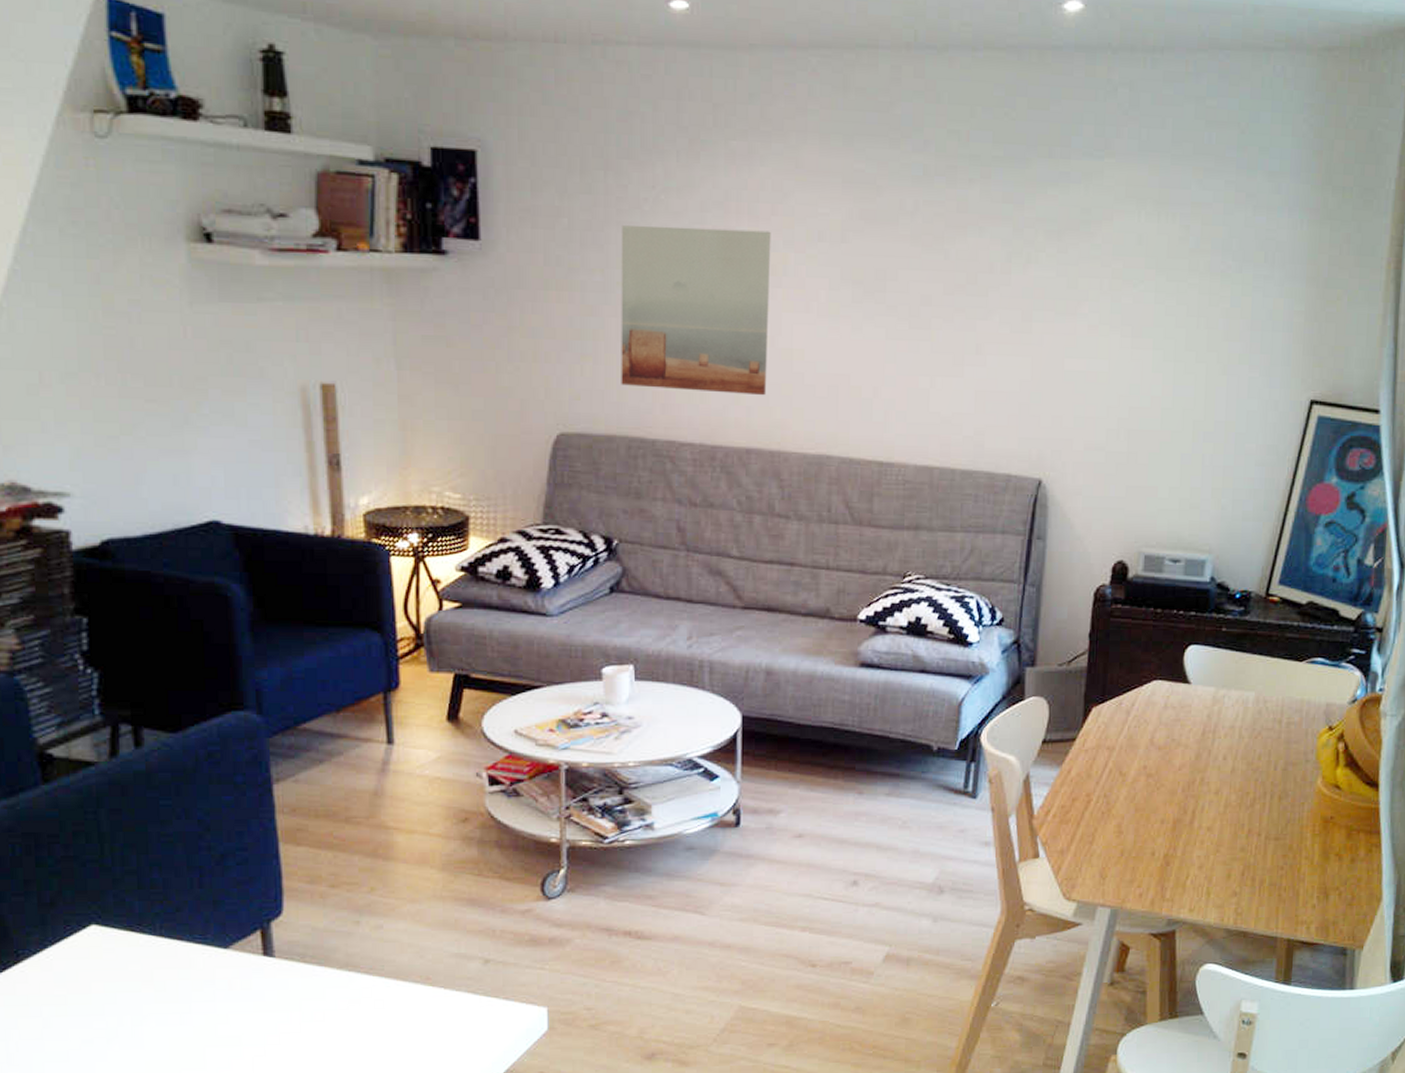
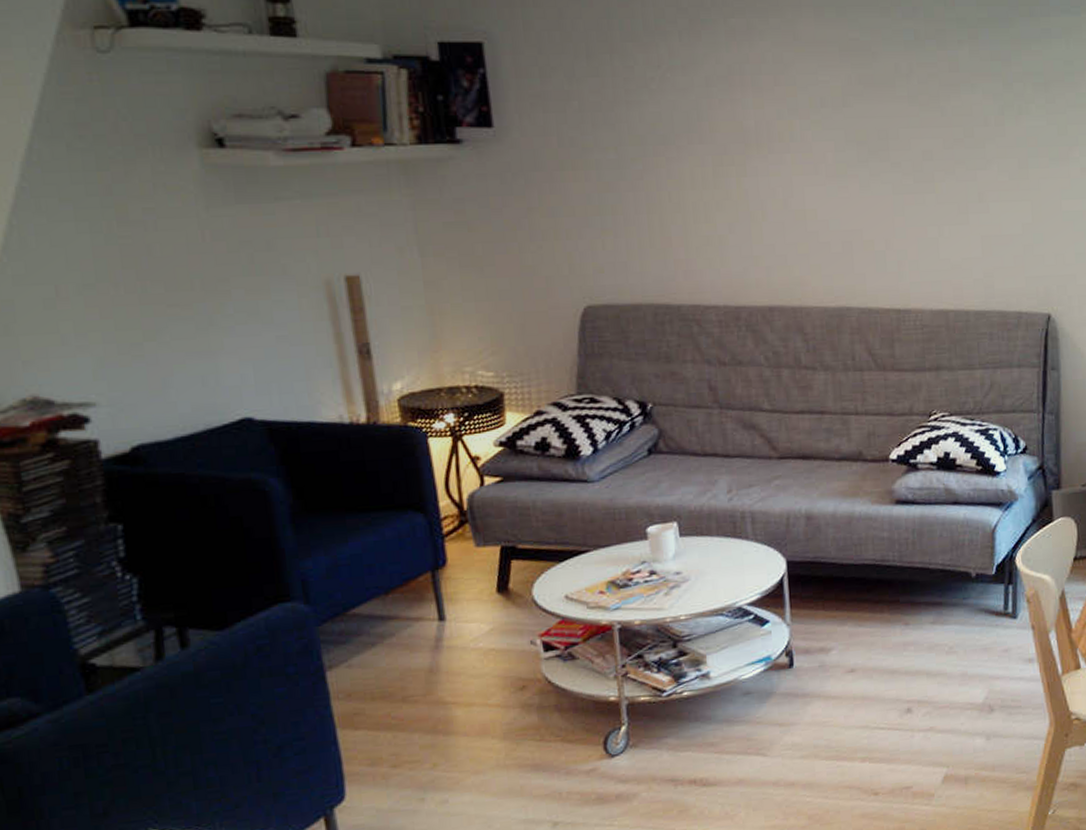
wall art: present [621,225,771,396] -> none [631,101,784,256]

